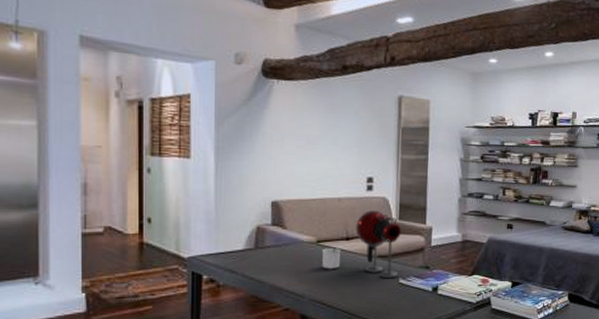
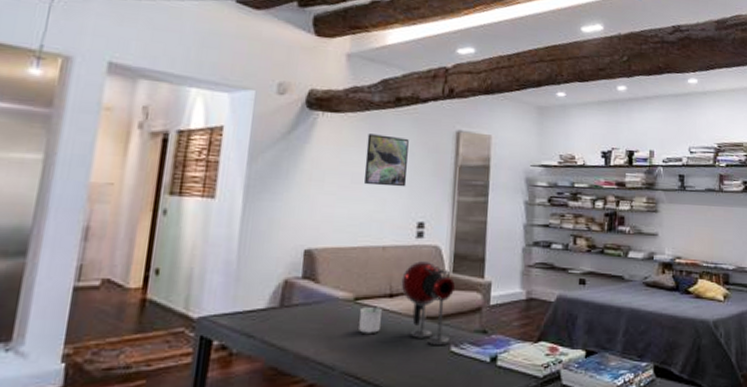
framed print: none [318,99,356,147] -> present [363,134,409,187]

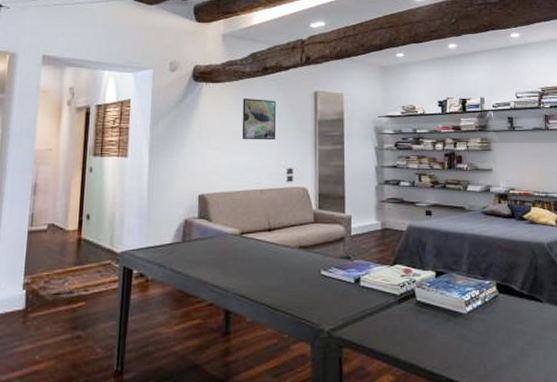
desk lamp: present [359,261,455,346] -> none [245,201,321,271]

